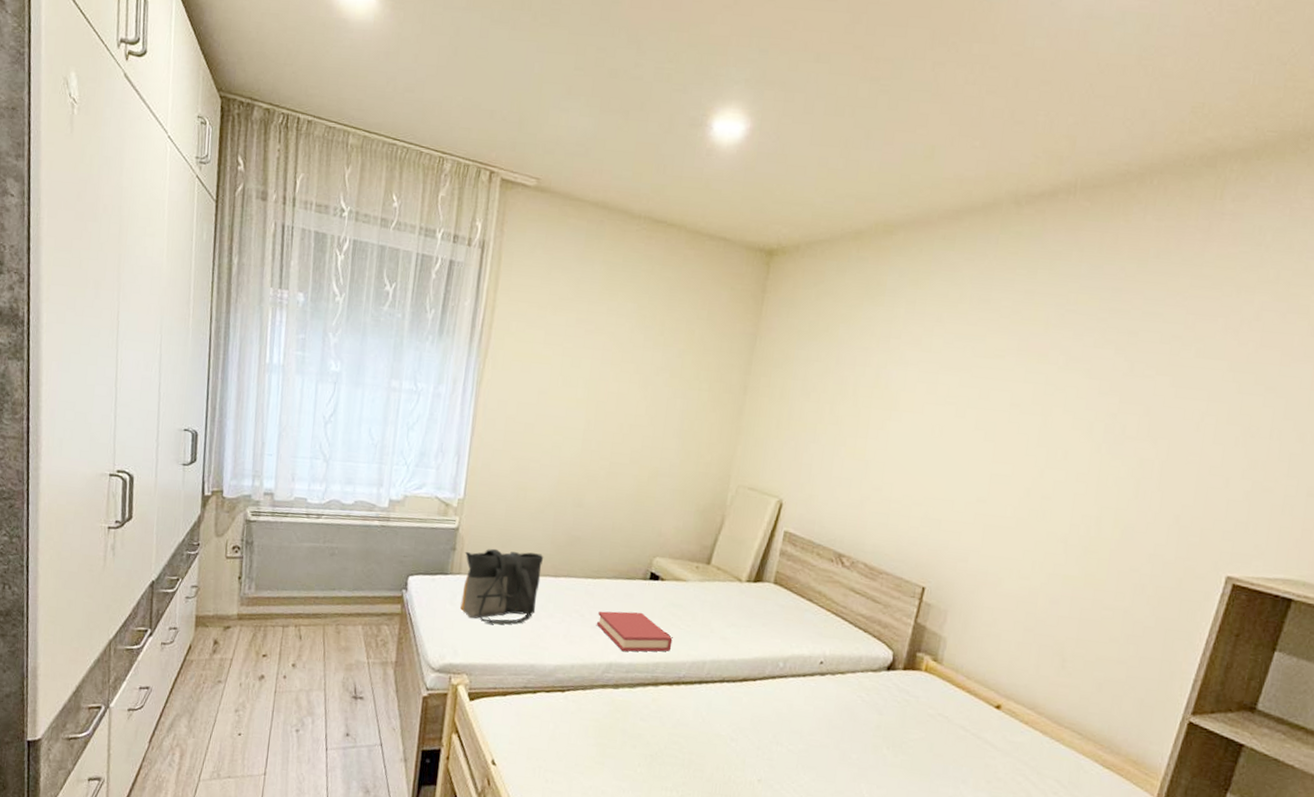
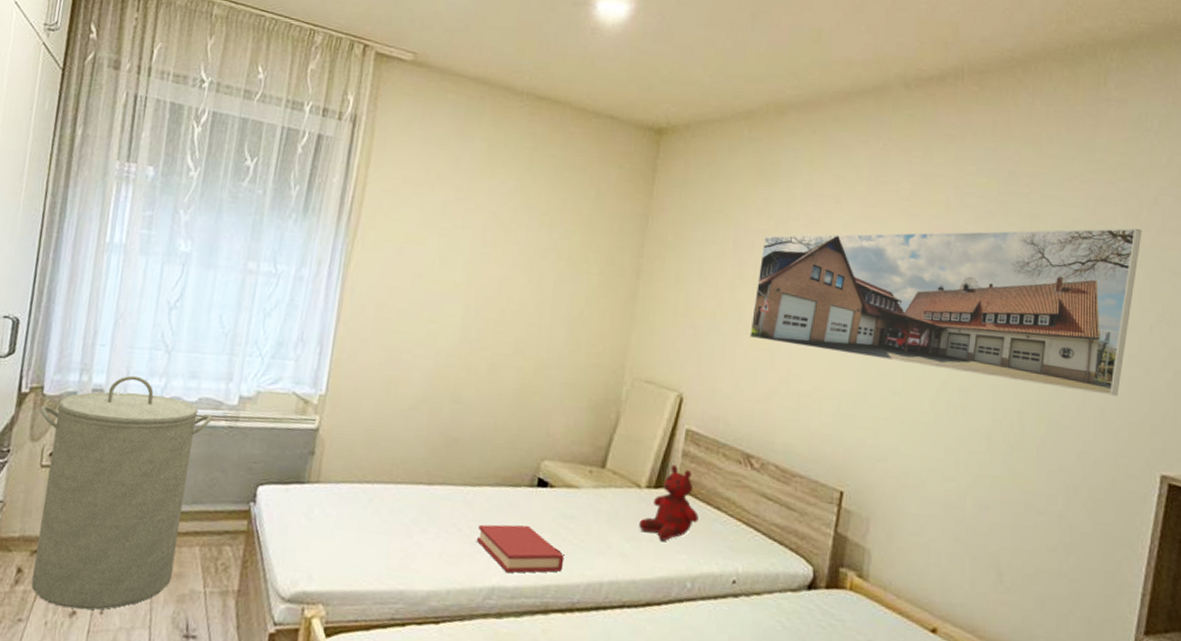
laundry hamper: none [221,481,367,675] -> present [31,375,213,610]
tote bag: present [460,548,544,625] -> none [318,452,417,543]
teddy bear: none [739,562,793,627] -> present [639,464,699,541]
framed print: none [847,343,1240,504] -> present [749,227,1142,397]

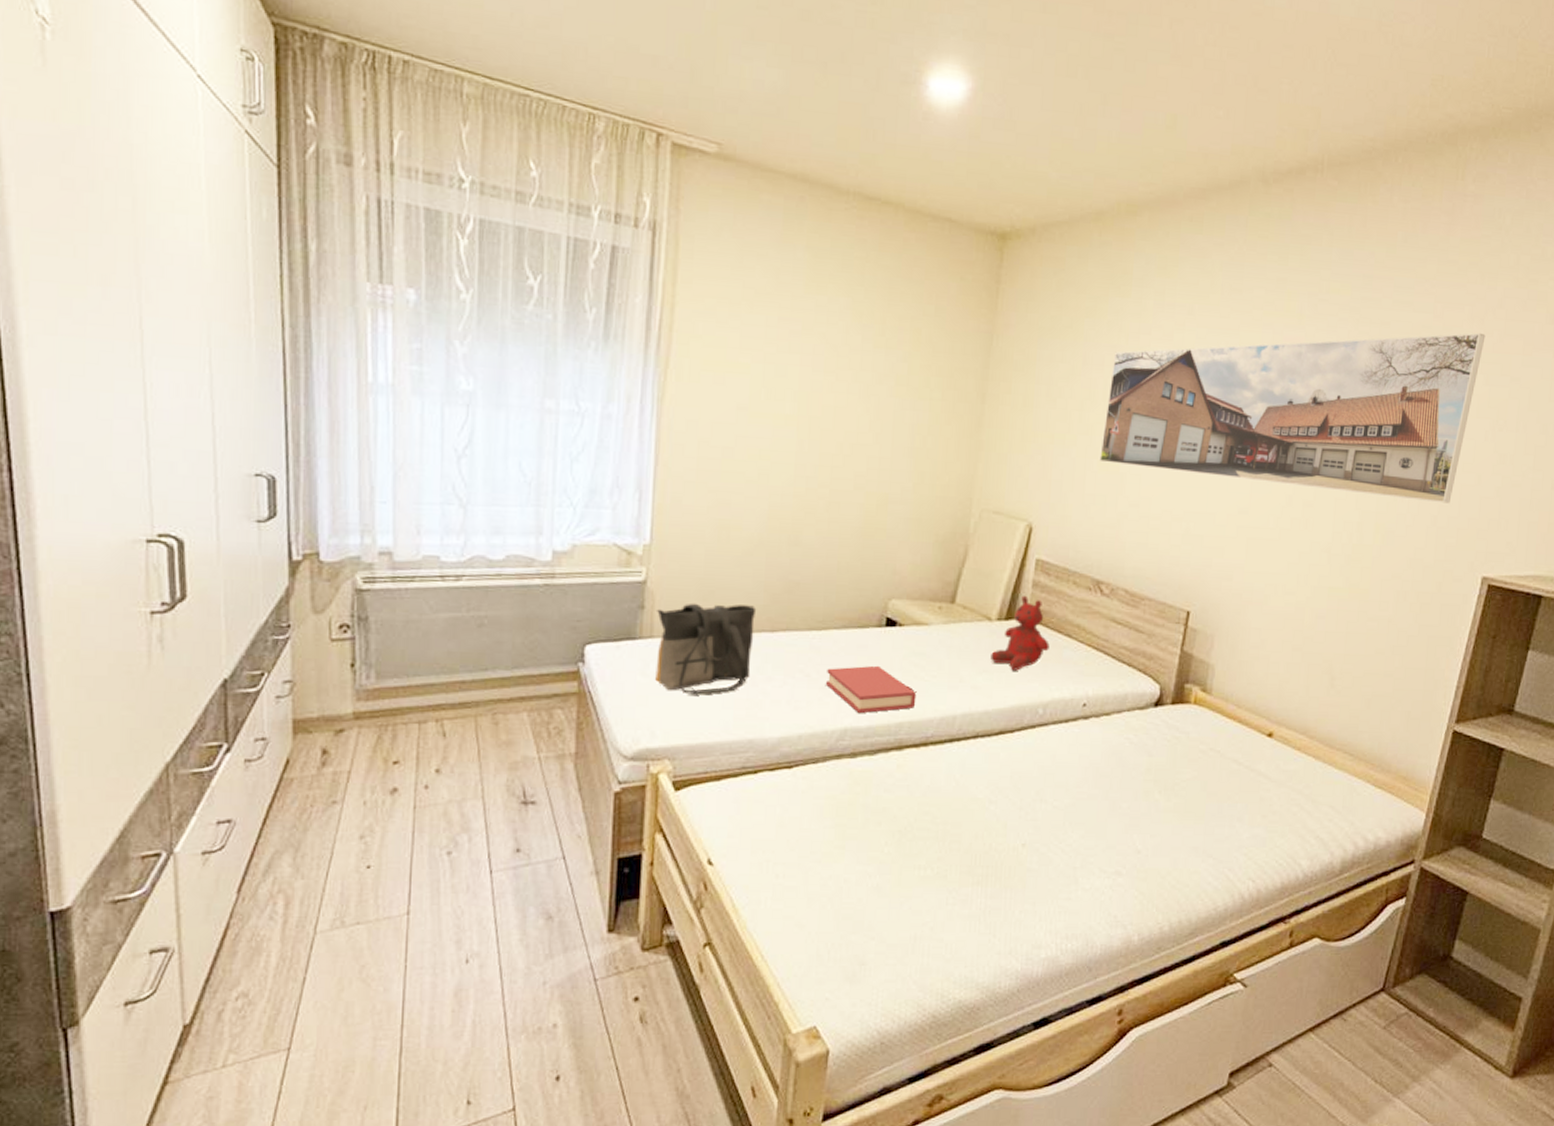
laundry hamper: present [31,375,213,610] -> none [319,534,524,786]
tote bag: none [318,452,417,543] -> present [655,603,757,695]

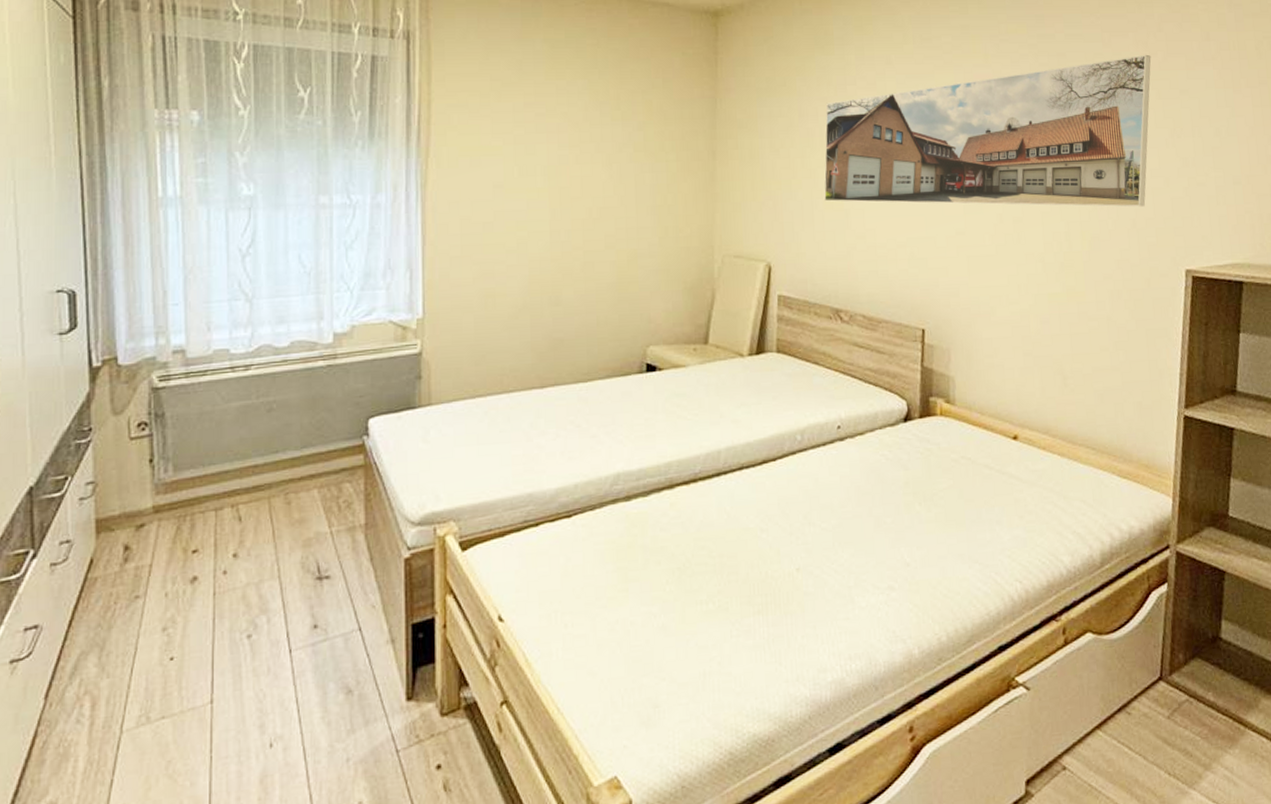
tote bag: present [655,603,757,695] -> none [432,365,526,457]
hardback book: present [825,665,917,714] -> none [595,409,682,458]
teddy bear: present [990,595,1050,671] -> none [746,330,800,402]

